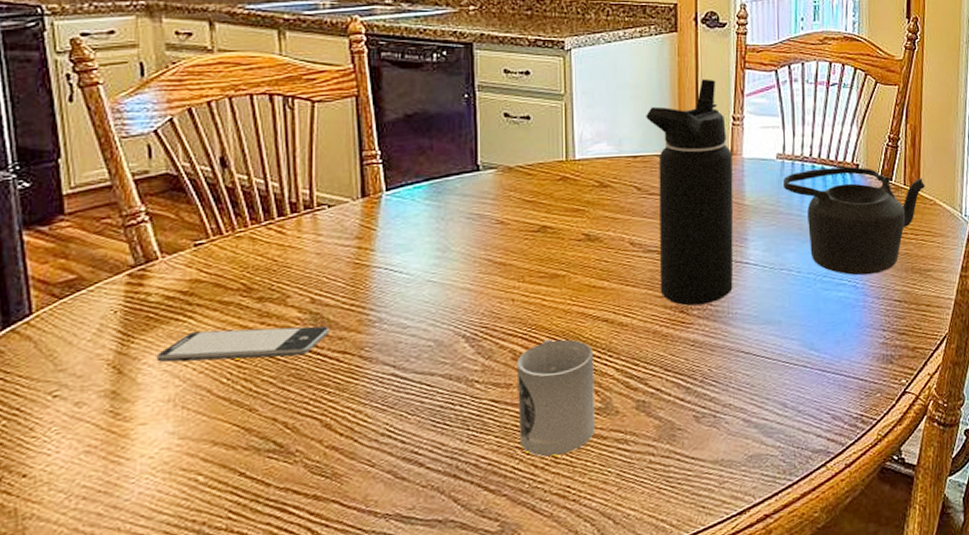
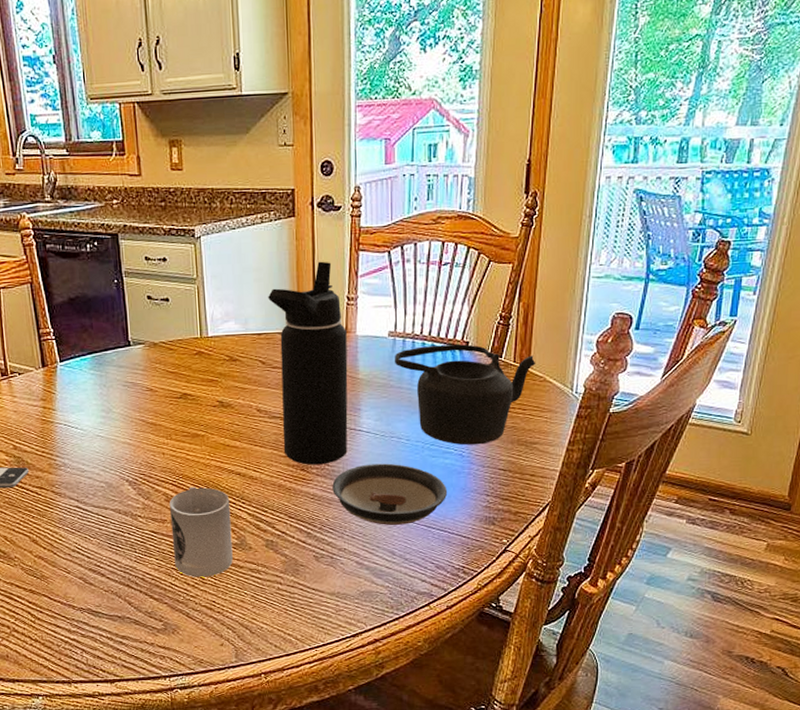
saucer: none [716,299,843,373] -> present [332,463,448,525]

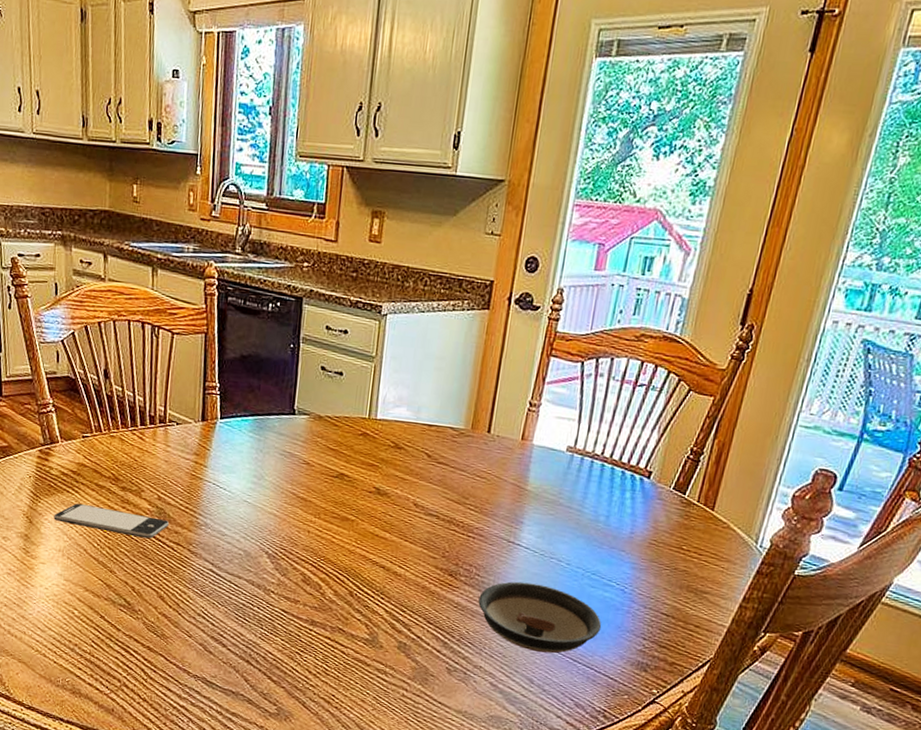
cup: present [169,486,233,578] -> none [300,571,369,669]
water bottle: present [268,261,348,465] -> none [434,360,523,574]
teapot: present [394,344,536,445] -> none [567,468,722,584]

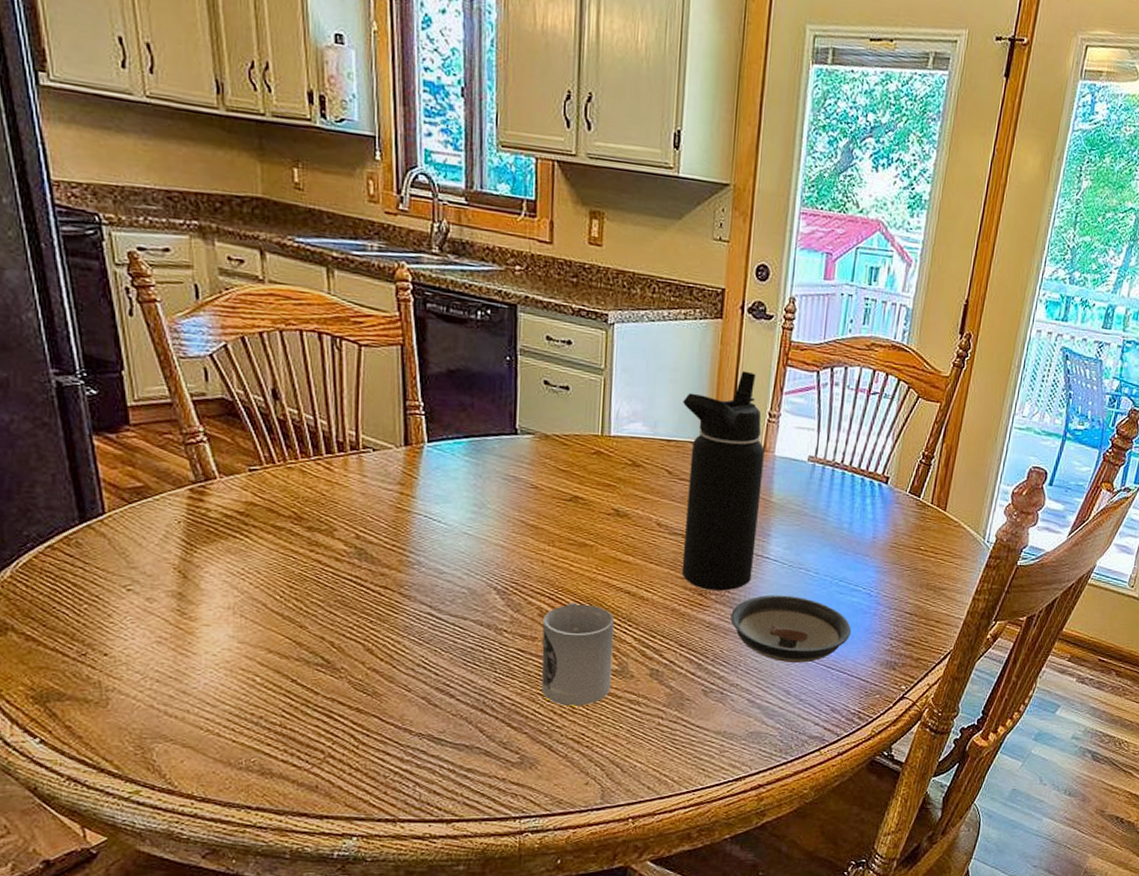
smartphone: present [53,503,169,539] -> none [217,549,372,585]
cup: none [300,571,369,669] -> present [541,602,615,706]
water bottle: none [434,360,523,574] -> present [681,370,765,591]

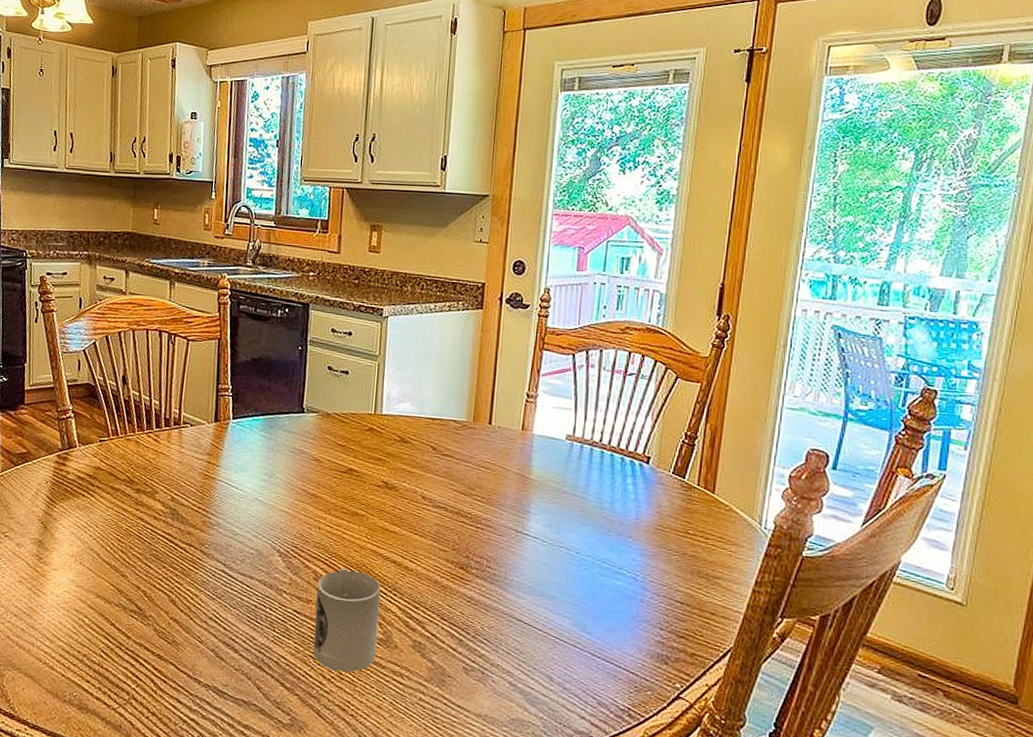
water bottle: present [681,370,765,591] -> none [444,355,523,566]
saucer: present [730,595,852,663] -> none [491,572,617,648]

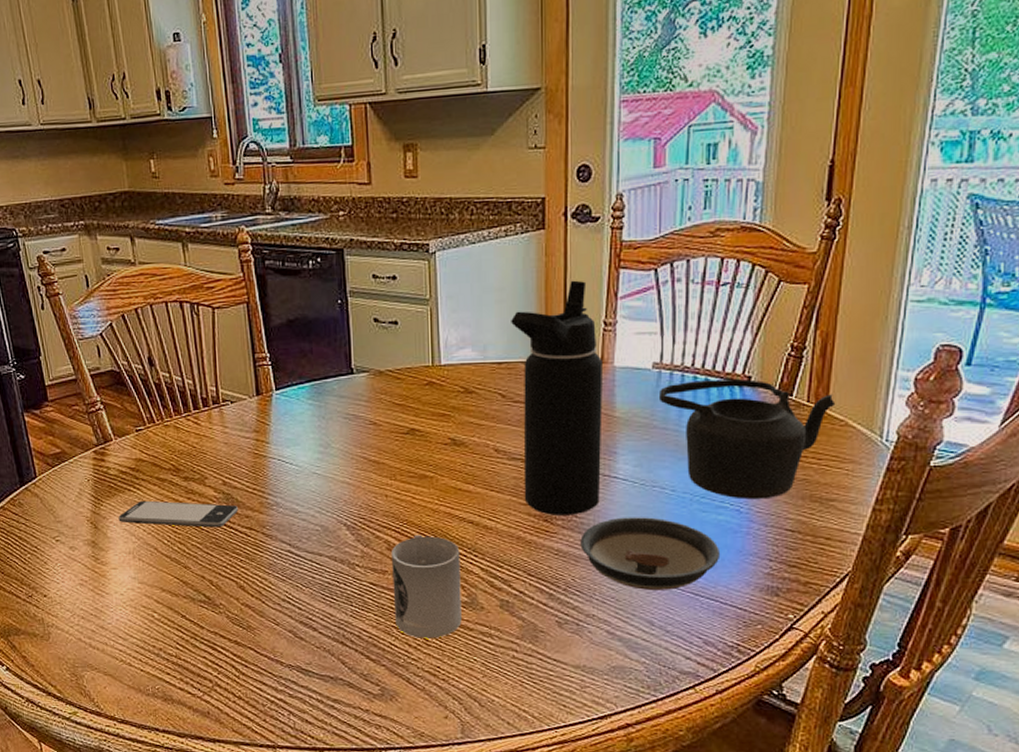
smartphone: none [68,506,182,541] -> present [118,500,238,528]
water bottle: none [444,355,523,566] -> present [511,280,602,515]
saucer: none [491,572,617,648] -> present [580,517,721,590]
teapot: none [569,455,722,570] -> present [658,378,836,500]

